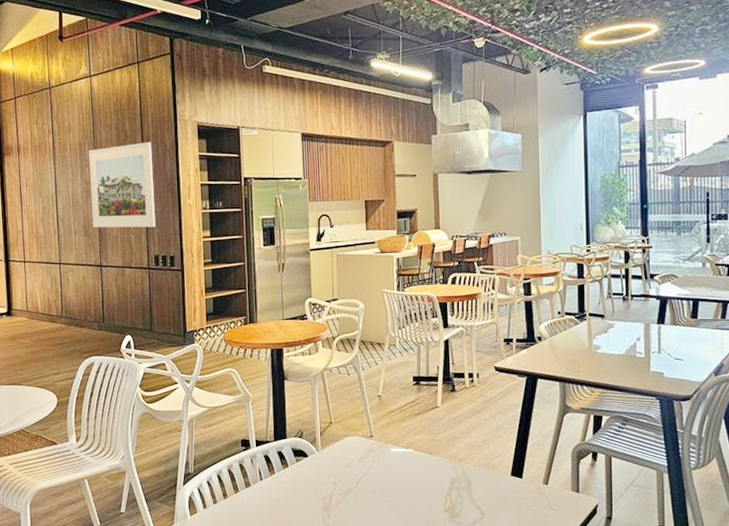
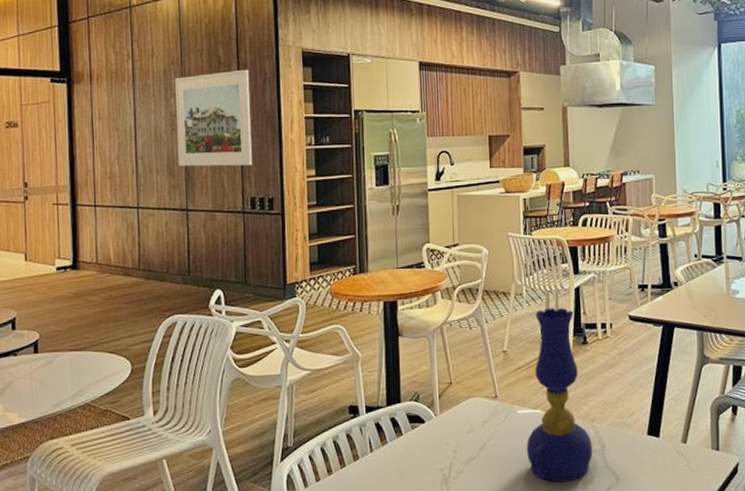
oil lamp: none [399,358,460,515] -> present [526,307,593,483]

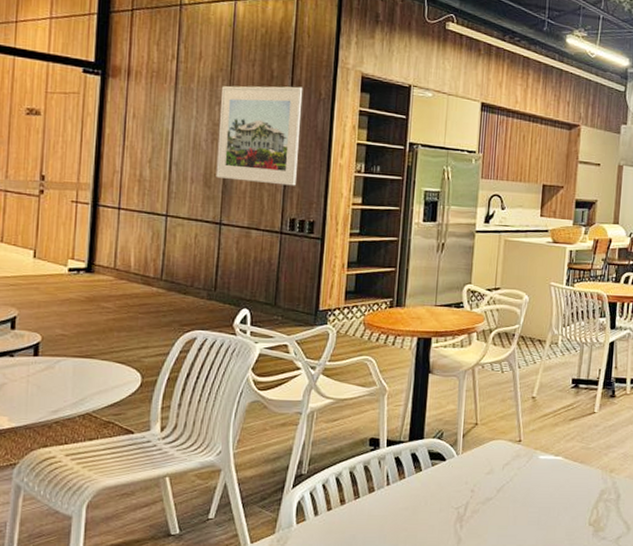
oil lamp: present [526,307,593,483] -> none [543,359,609,528]

